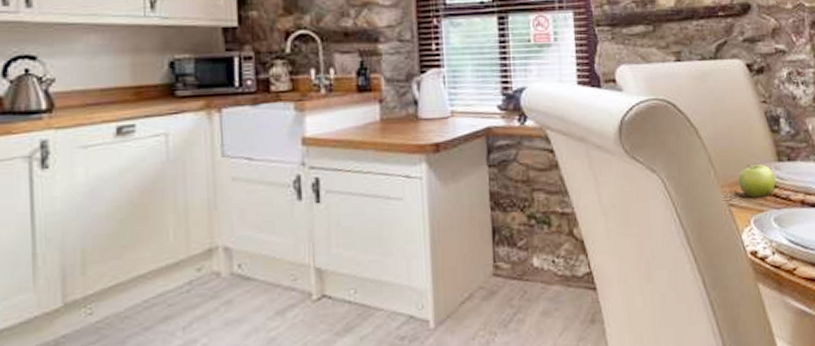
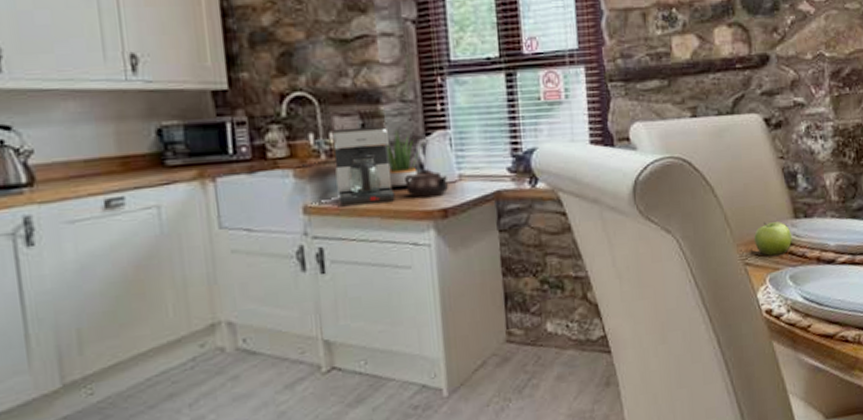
coffee maker: none [332,63,390,139] -> present [332,126,395,207]
potted plant: none [382,67,419,124] -> present [386,130,425,190]
teapot: none [400,105,442,133] -> present [405,169,449,198]

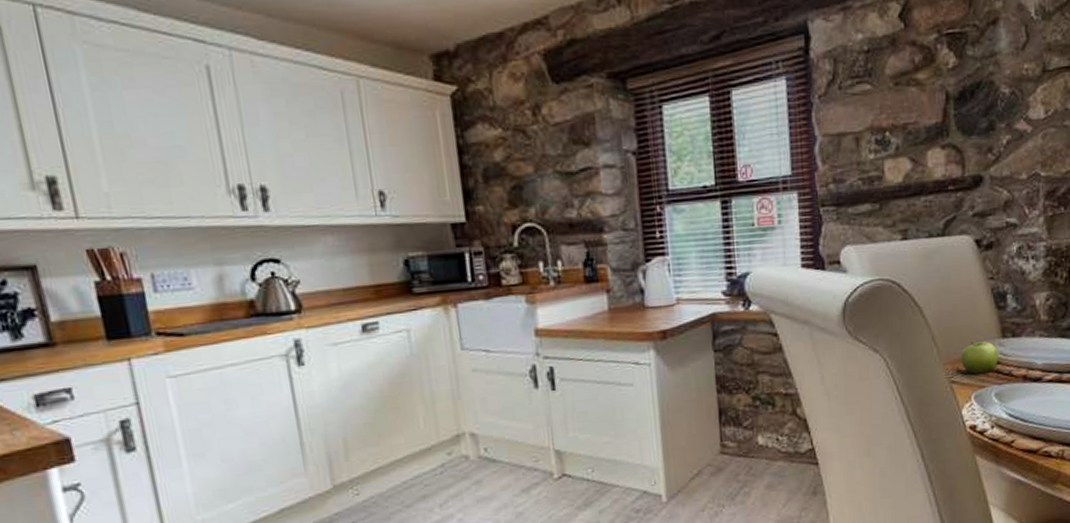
coffee maker: present [332,126,395,207] -> none [559,253,618,329]
potted plant: present [386,130,425,190] -> none [609,257,645,313]
teapot: present [405,169,449,198] -> none [627,293,668,321]

